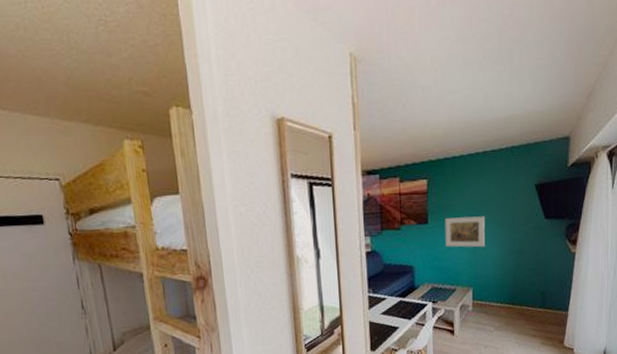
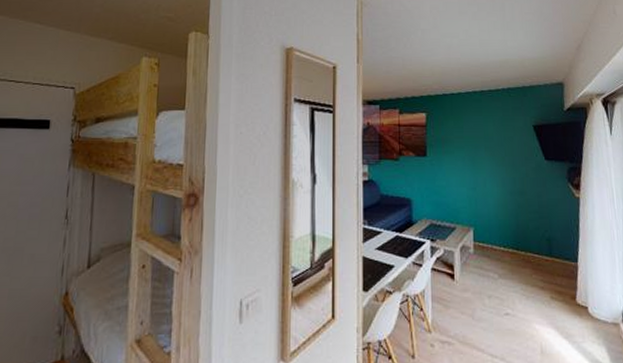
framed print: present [445,216,485,248] -> none [443,152,485,185]

